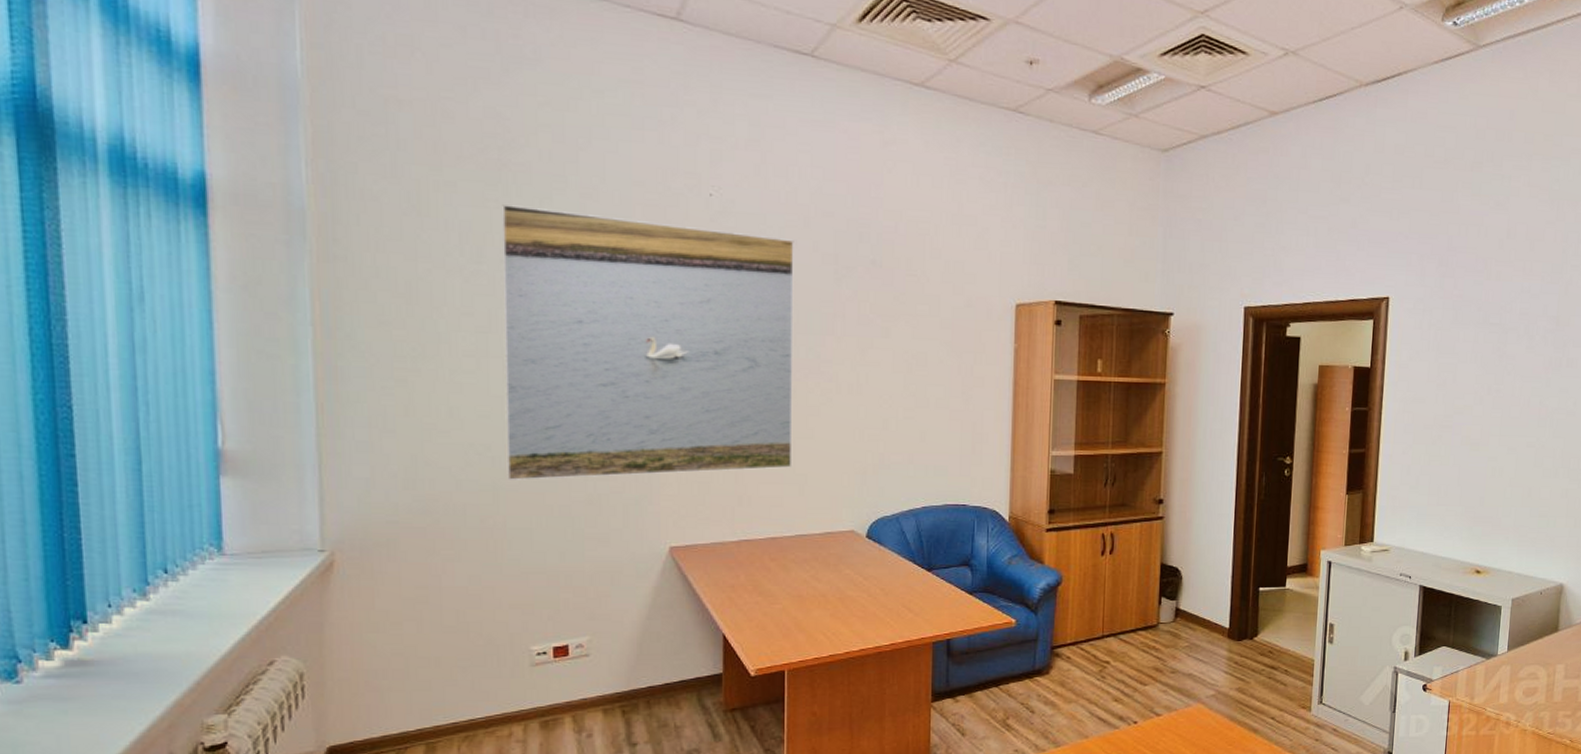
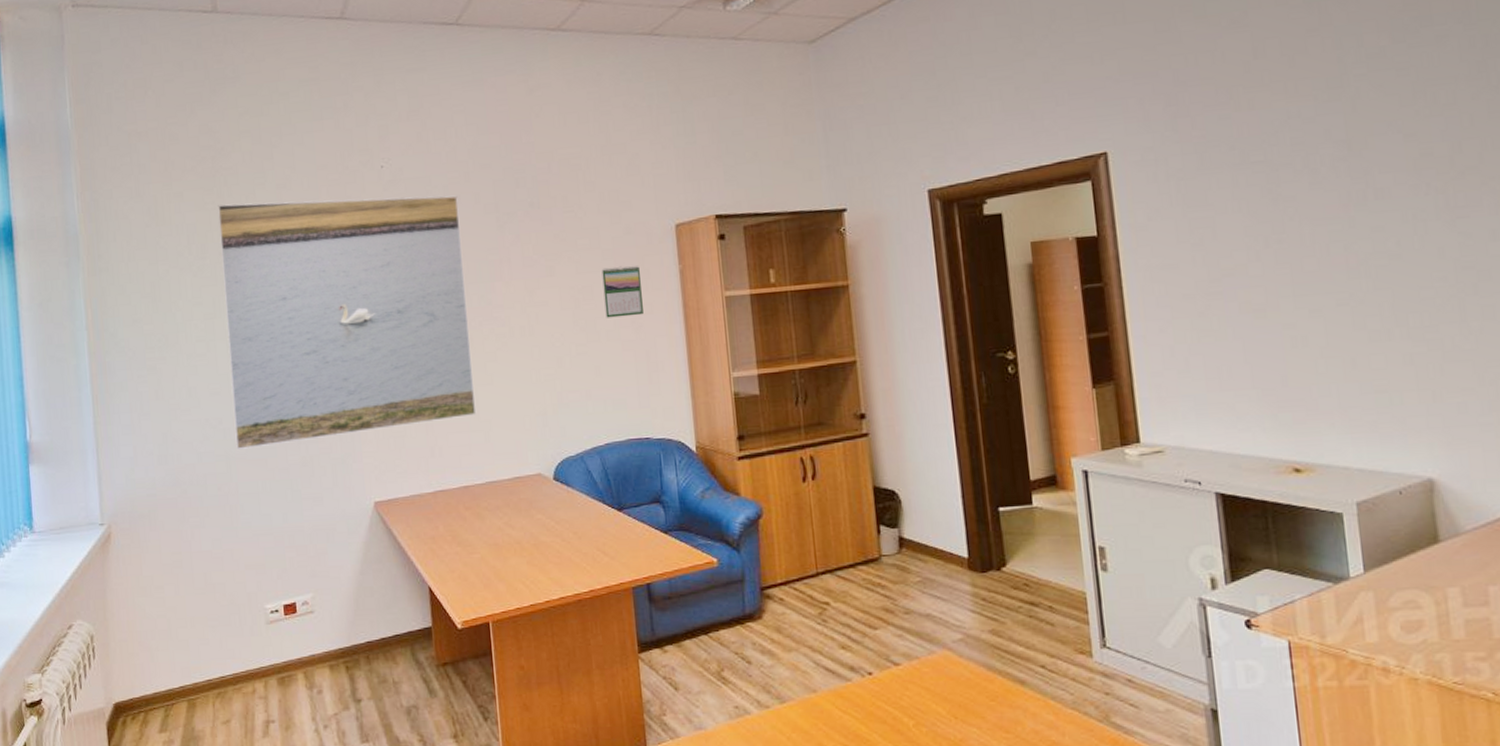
calendar: none [937,336,976,388] -> present [601,265,643,318]

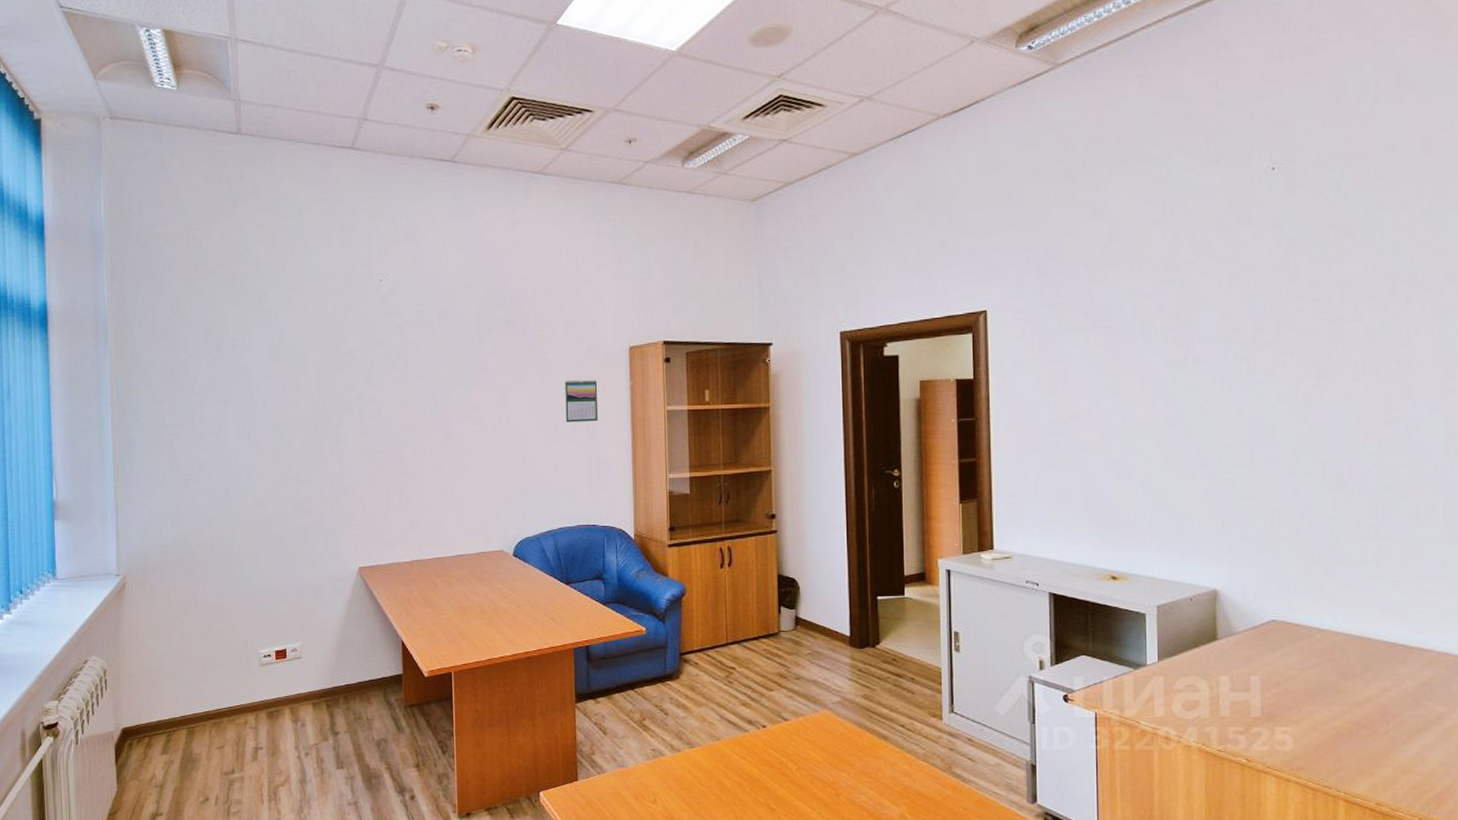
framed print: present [218,195,477,449] -> none [234,304,451,516]

